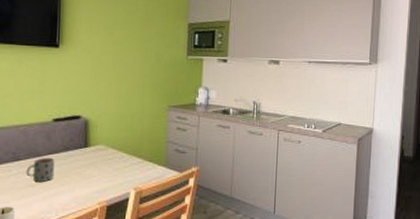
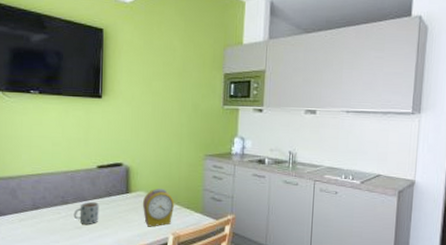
alarm clock: none [102,142,137,182] -> present [142,189,175,227]

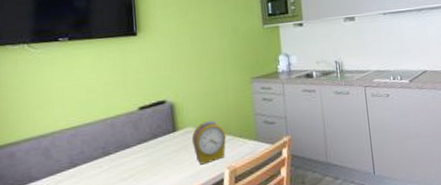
mug: present [73,201,99,224] -> none [117,147,146,175]

